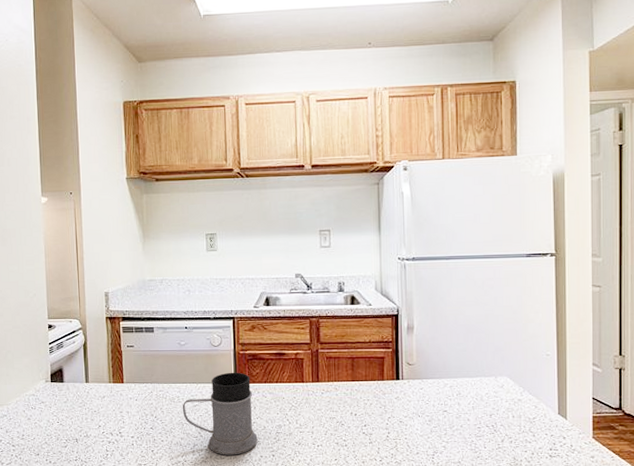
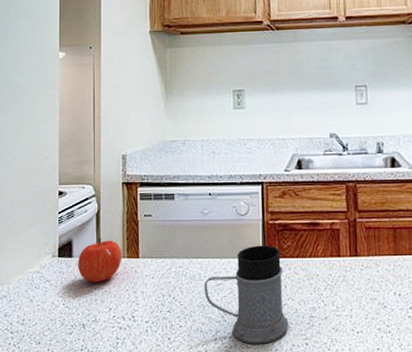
apple: none [68,365,109,404] -> present [77,238,122,283]

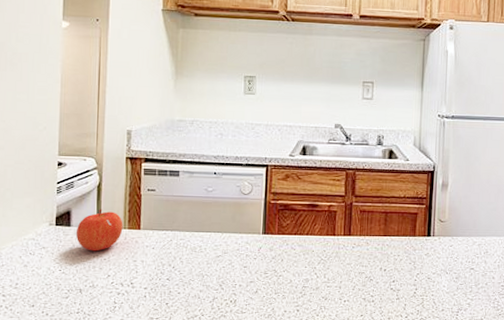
mug: present [204,245,289,344] -> none [203,222,283,310]

